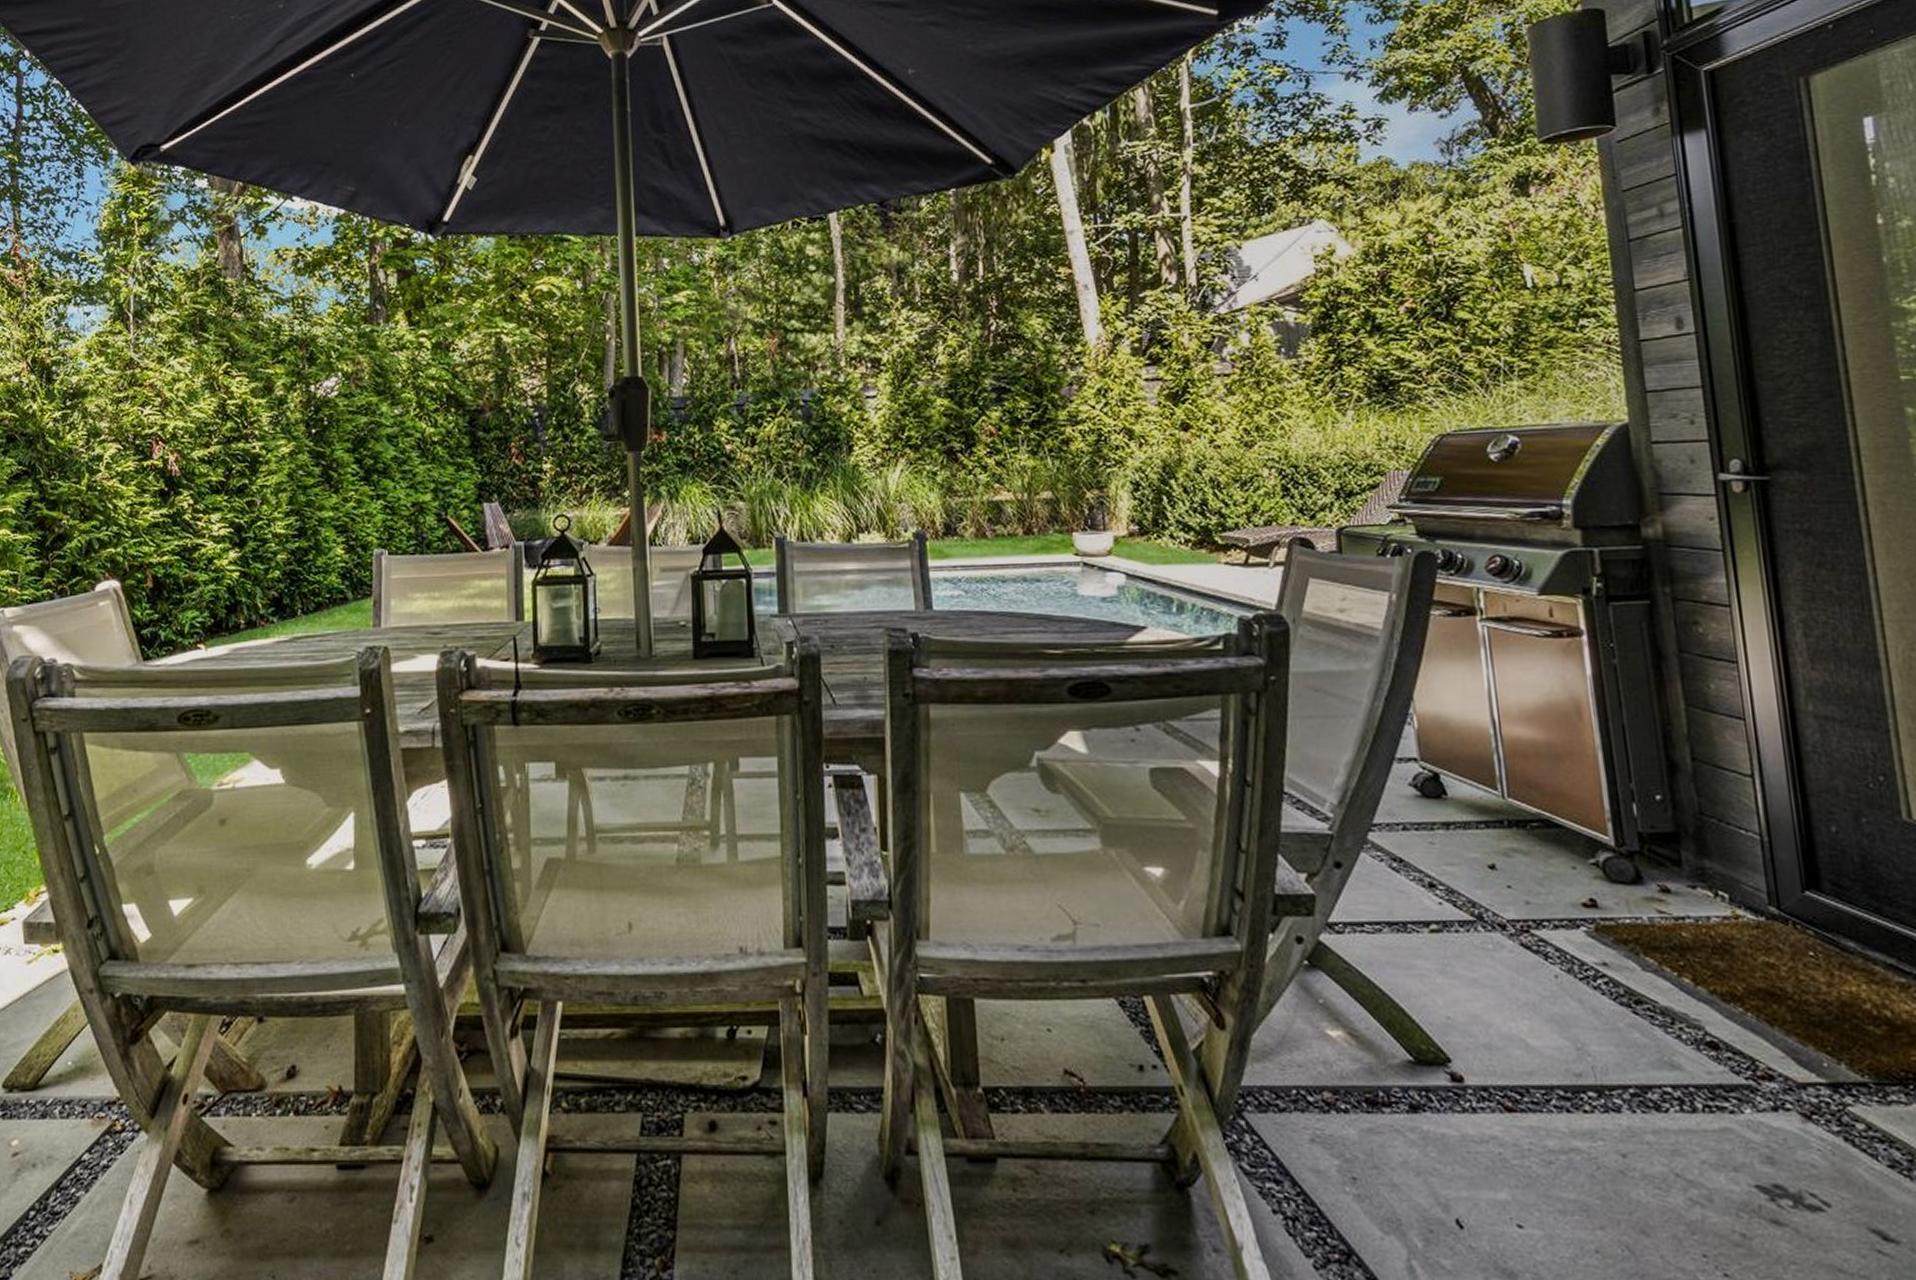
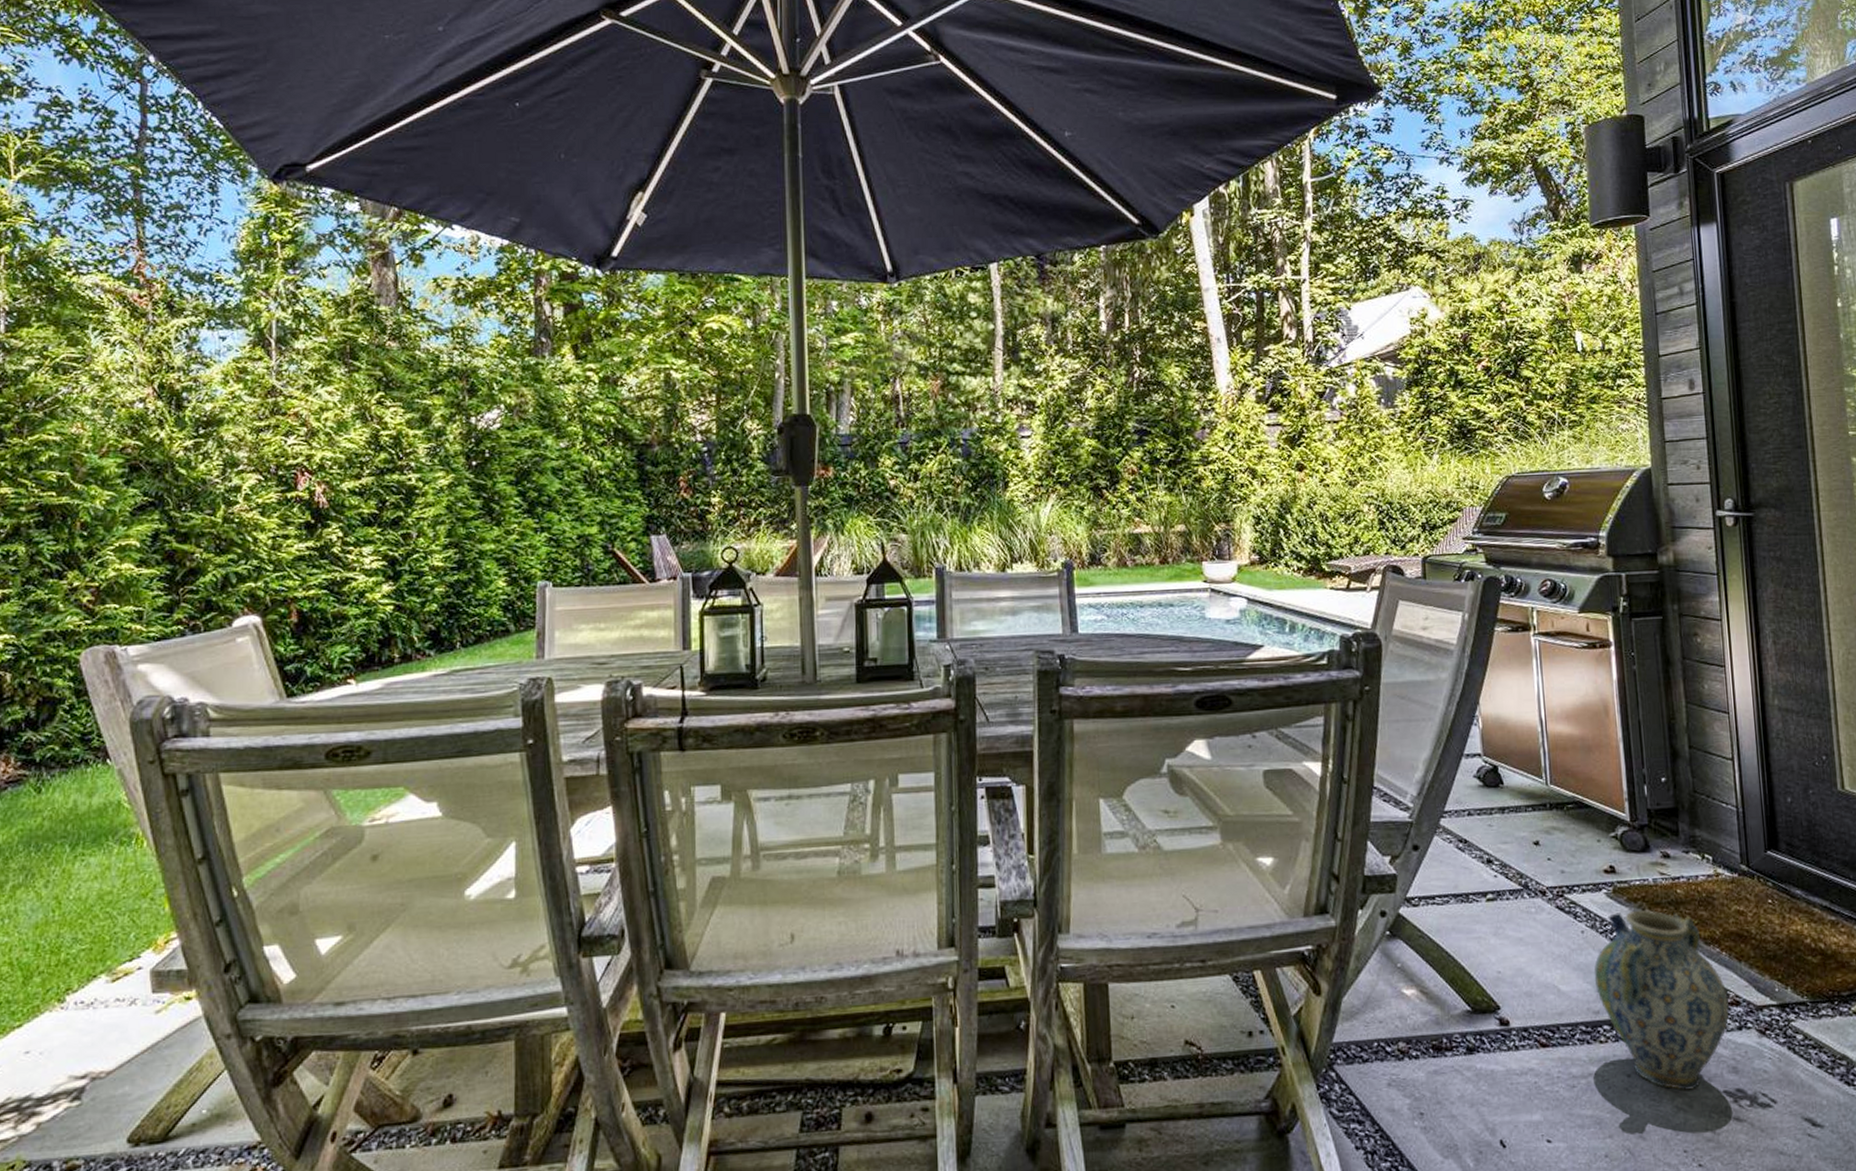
ceramic jug: none [1573,954,1761,1182] -> present [1594,910,1730,1091]

